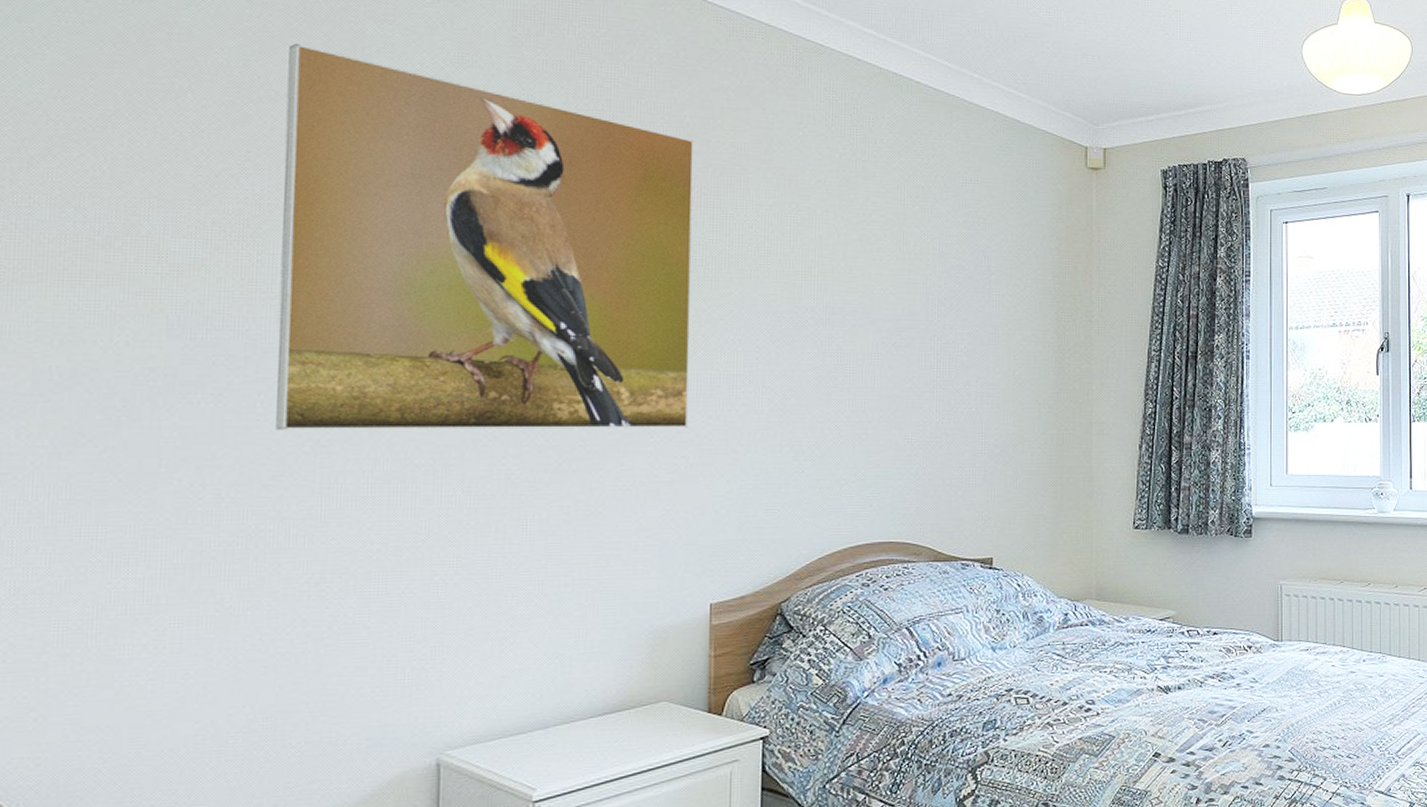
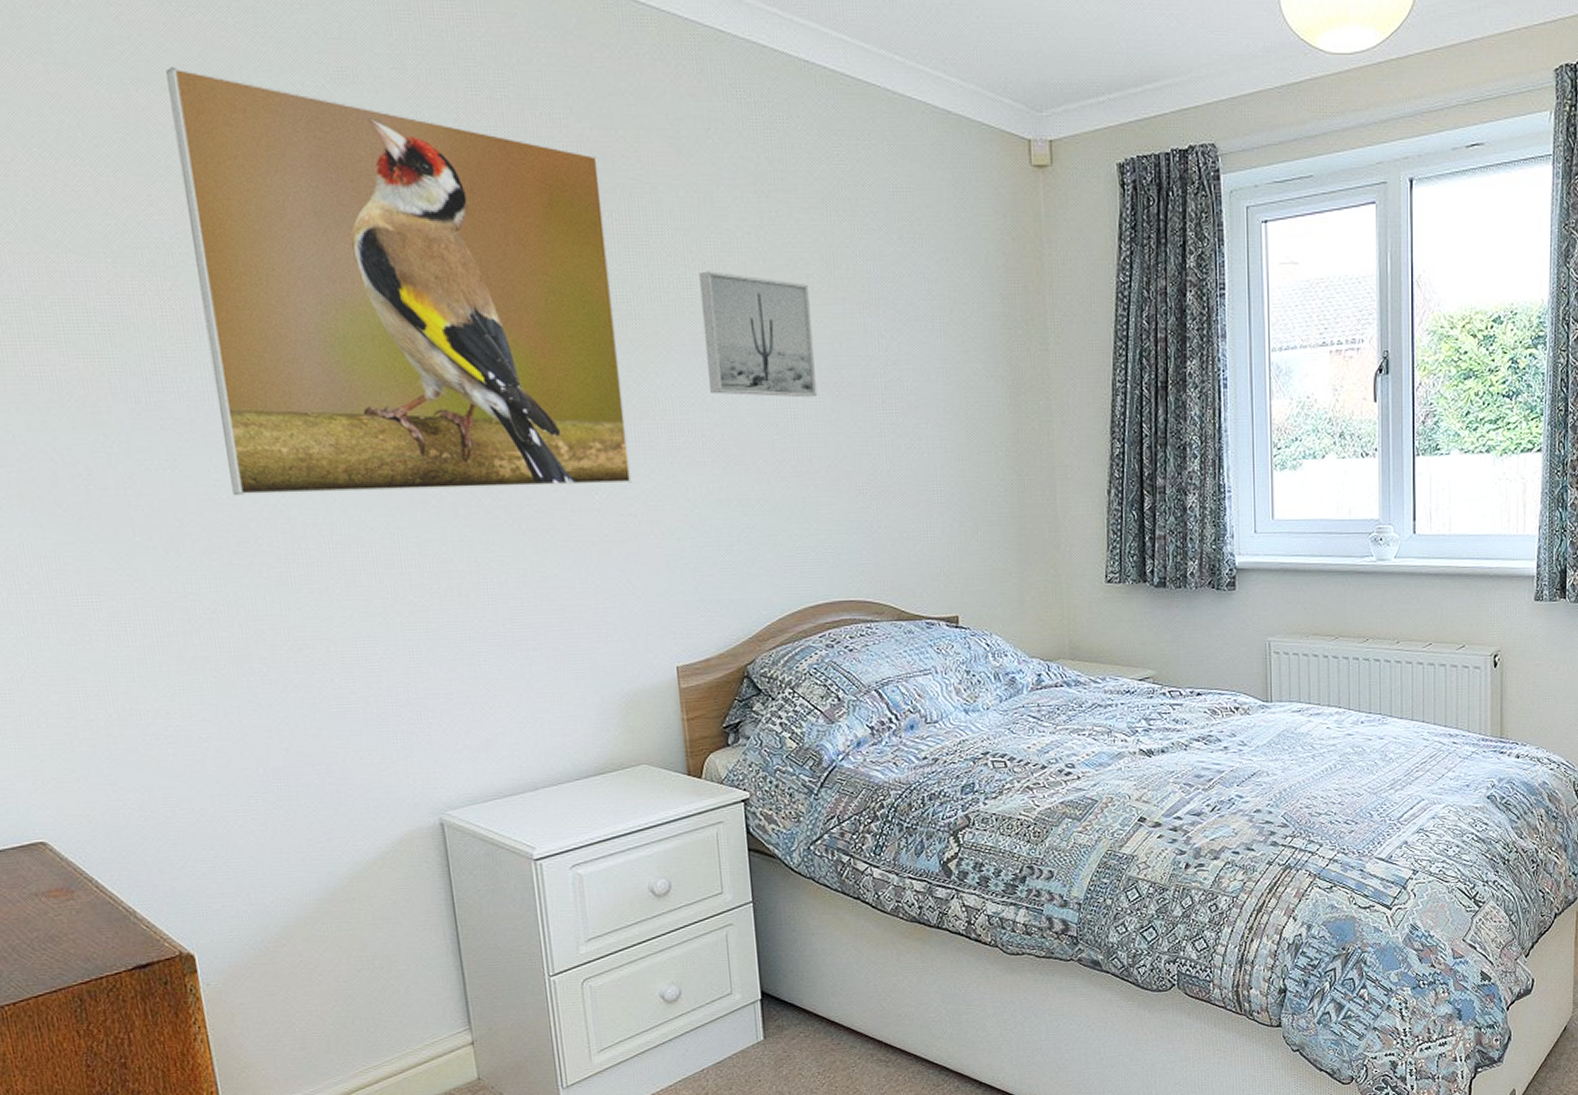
wall art: none [774,242,878,356] -> present [698,271,818,398]

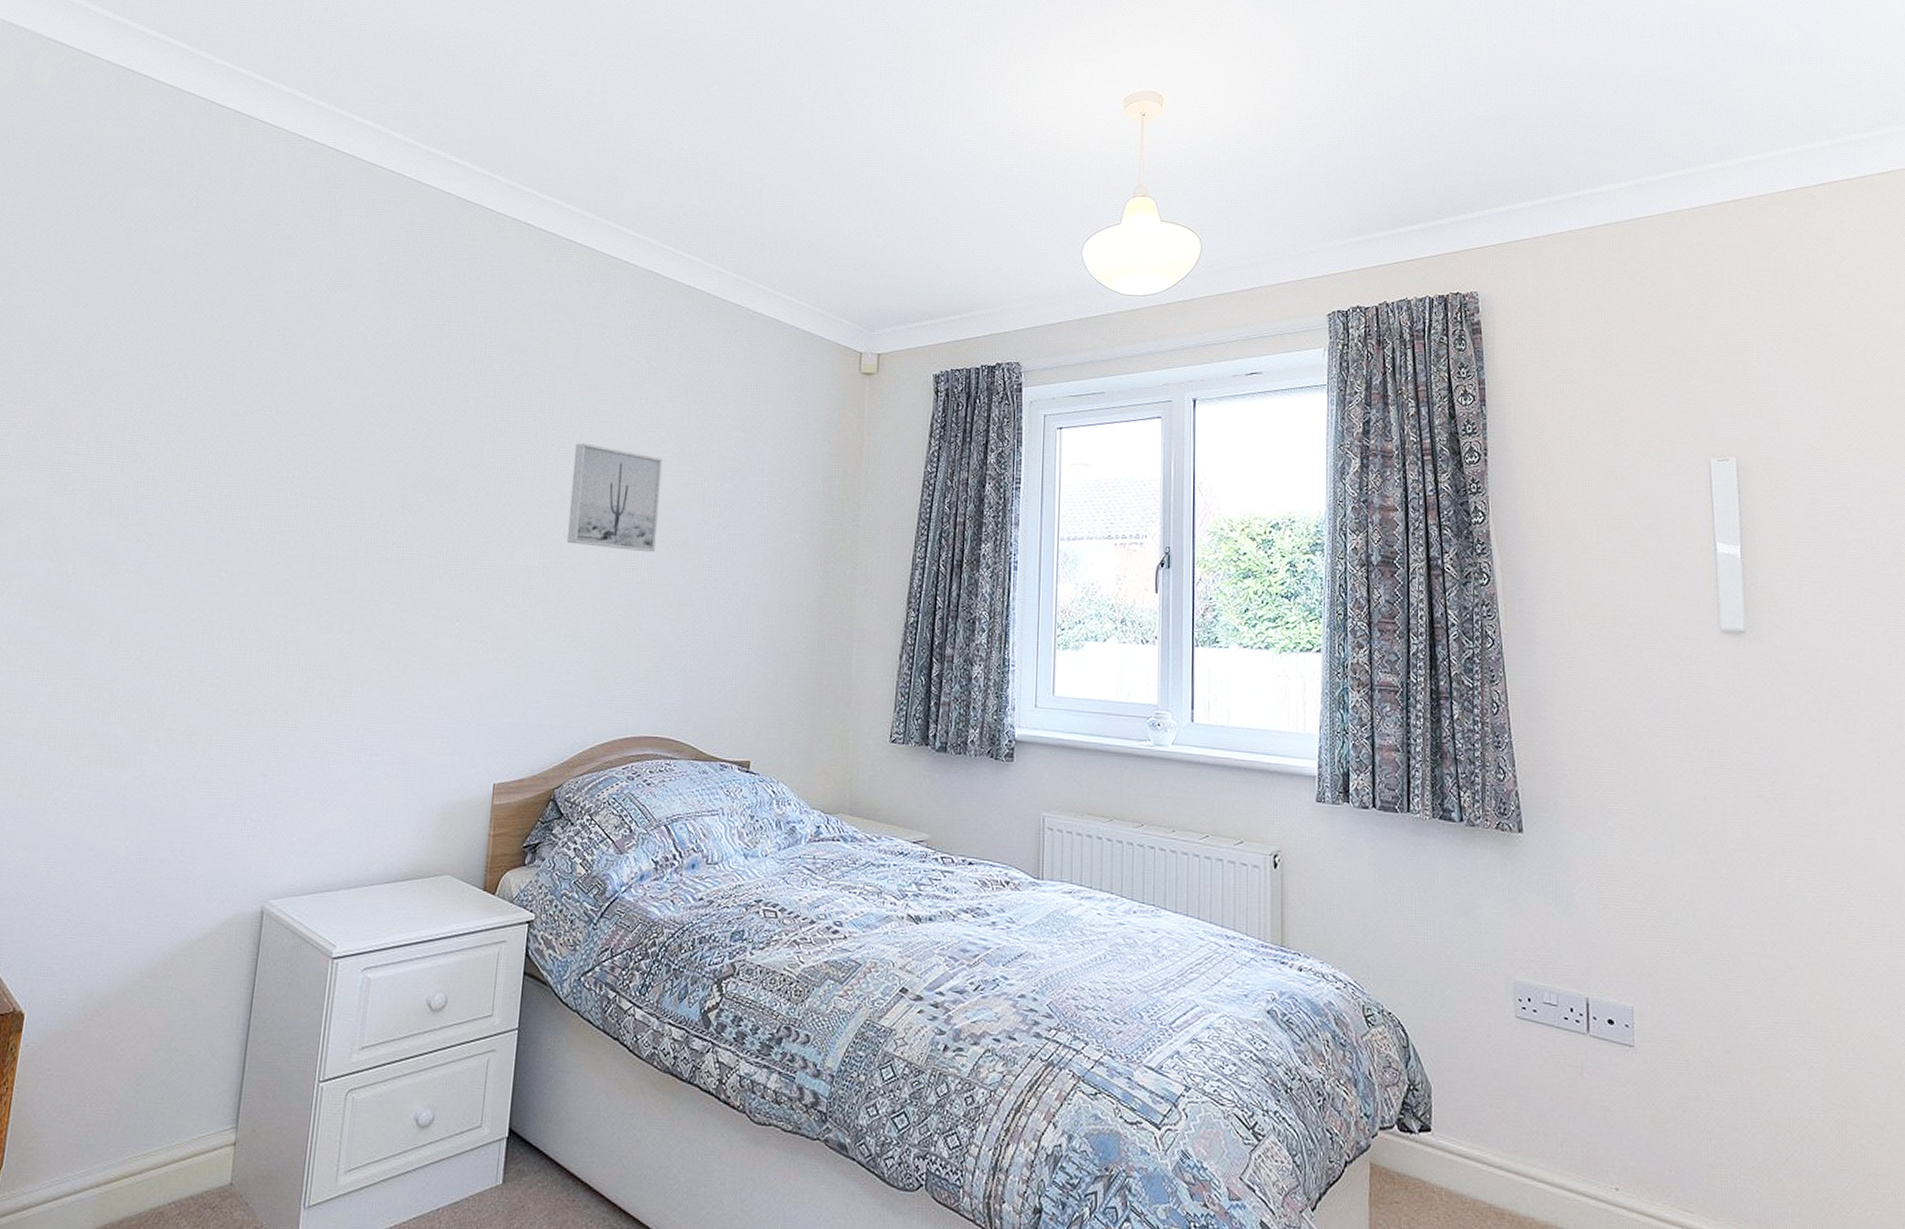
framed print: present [166,66,632,496] -> none [174,274,515,614]

